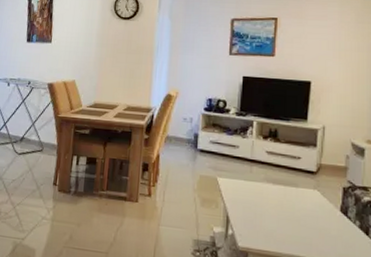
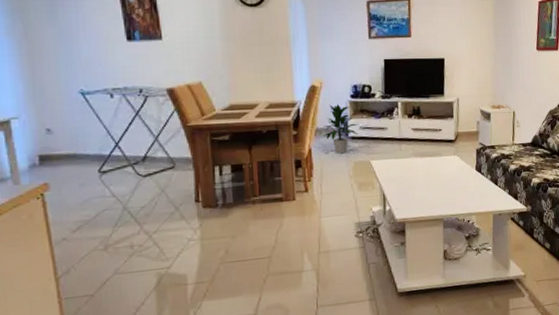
indoor plant: none [173,114,209,165] -> present [324,104,359,154]

